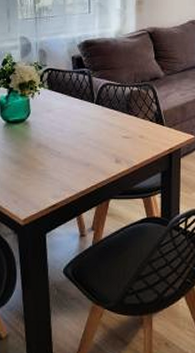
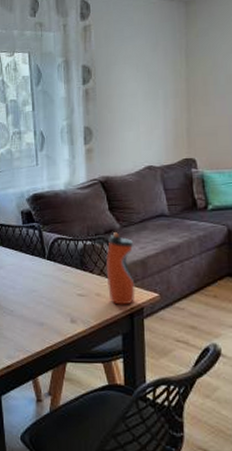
water bottle: none [149,80,176,146] -> present [105,232,135,305]

